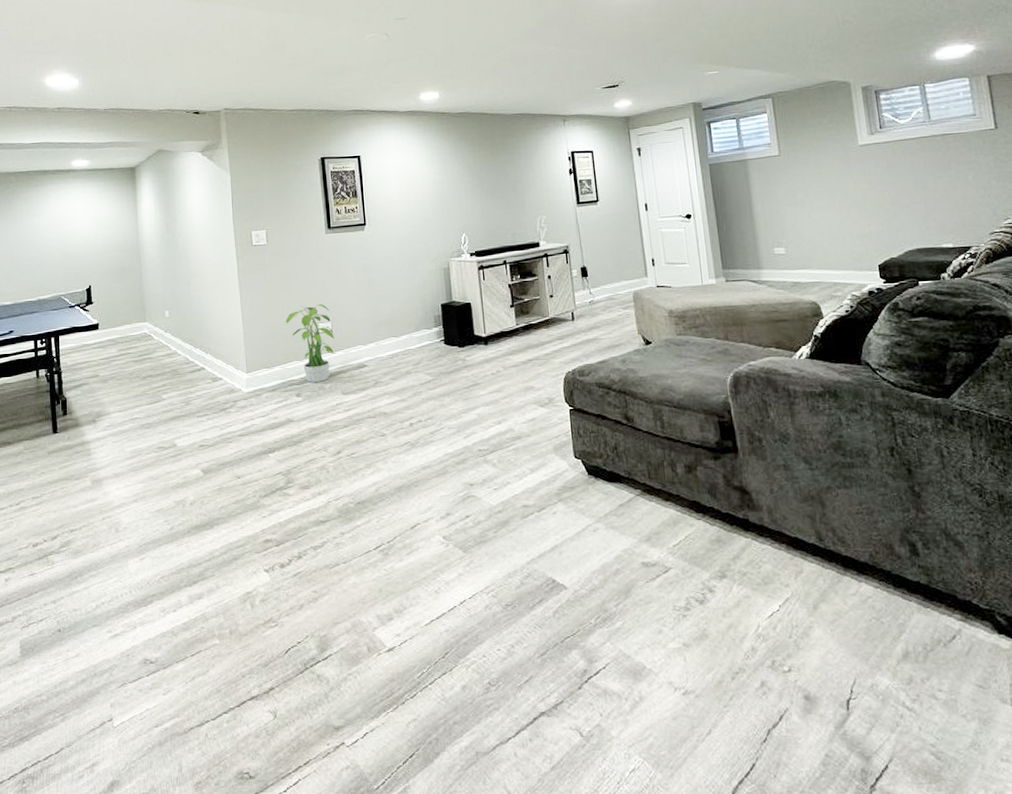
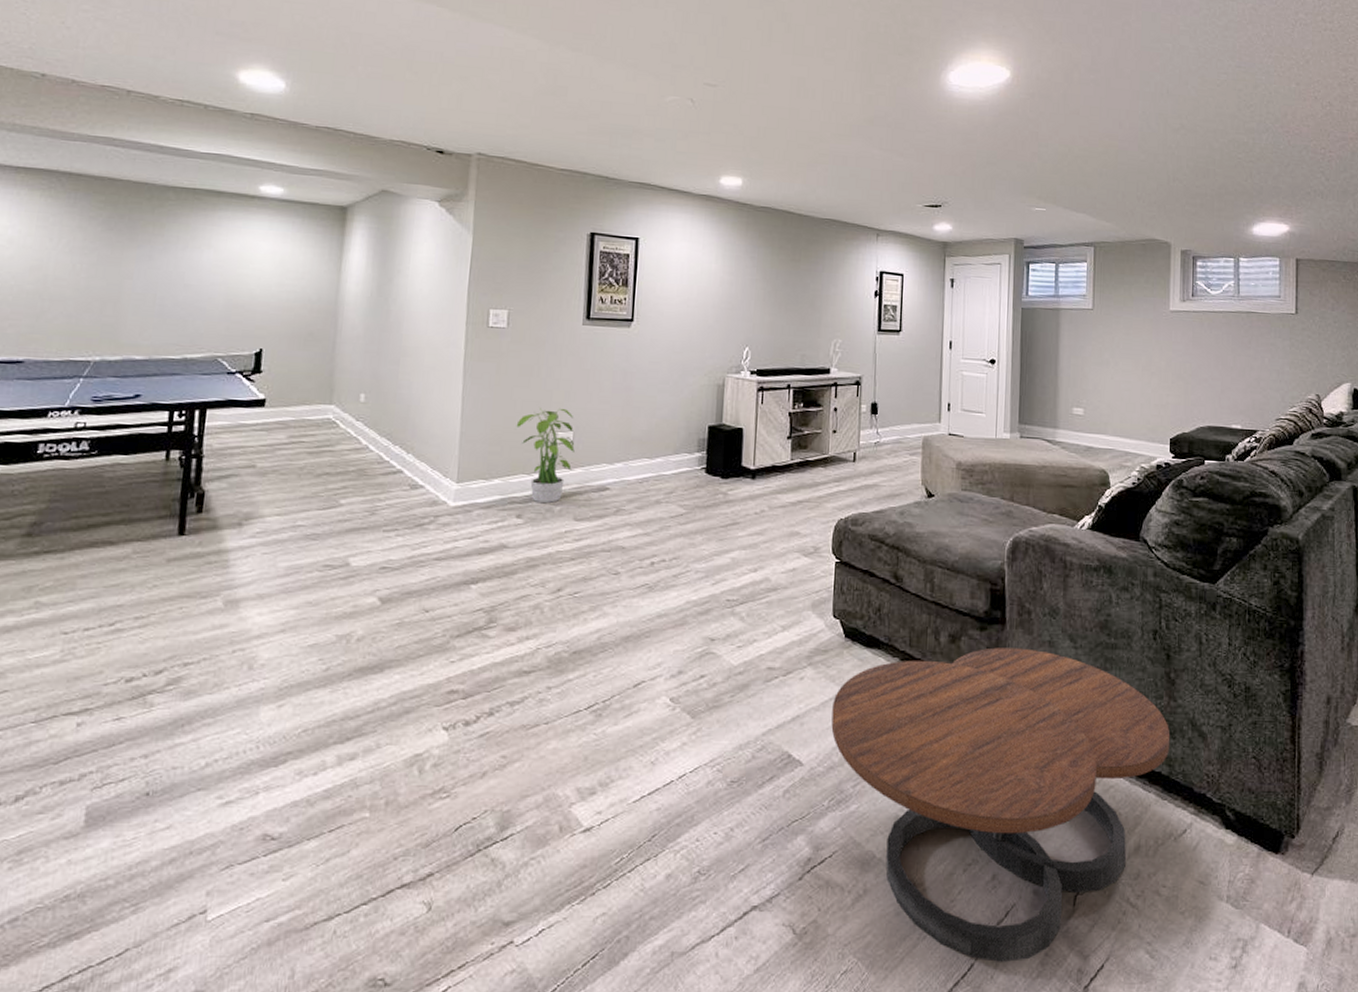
coffee table: none [585,473,925,762] -> present [831,647,1170,962]

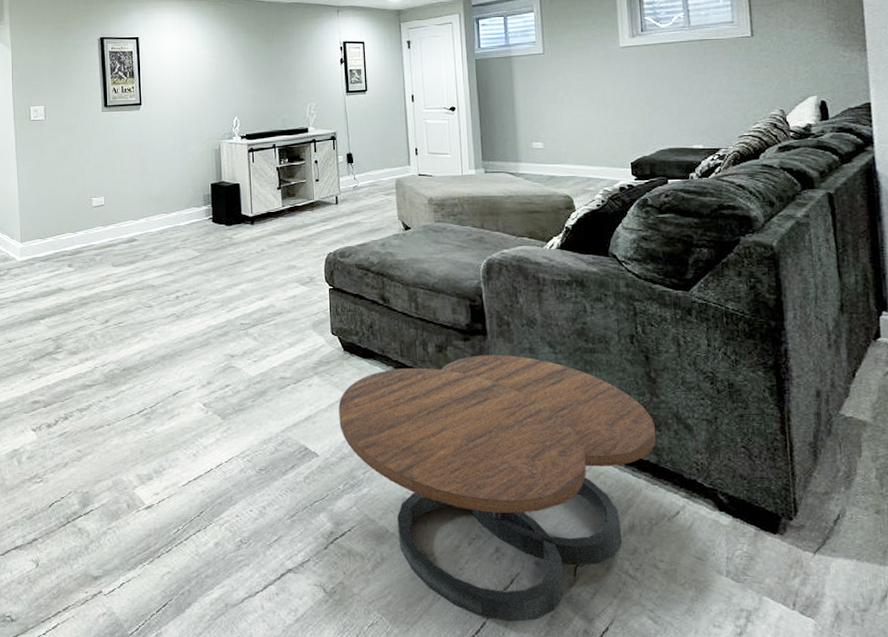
potted plant: present [516,408,575,504] -> none [60,179,107,255]

